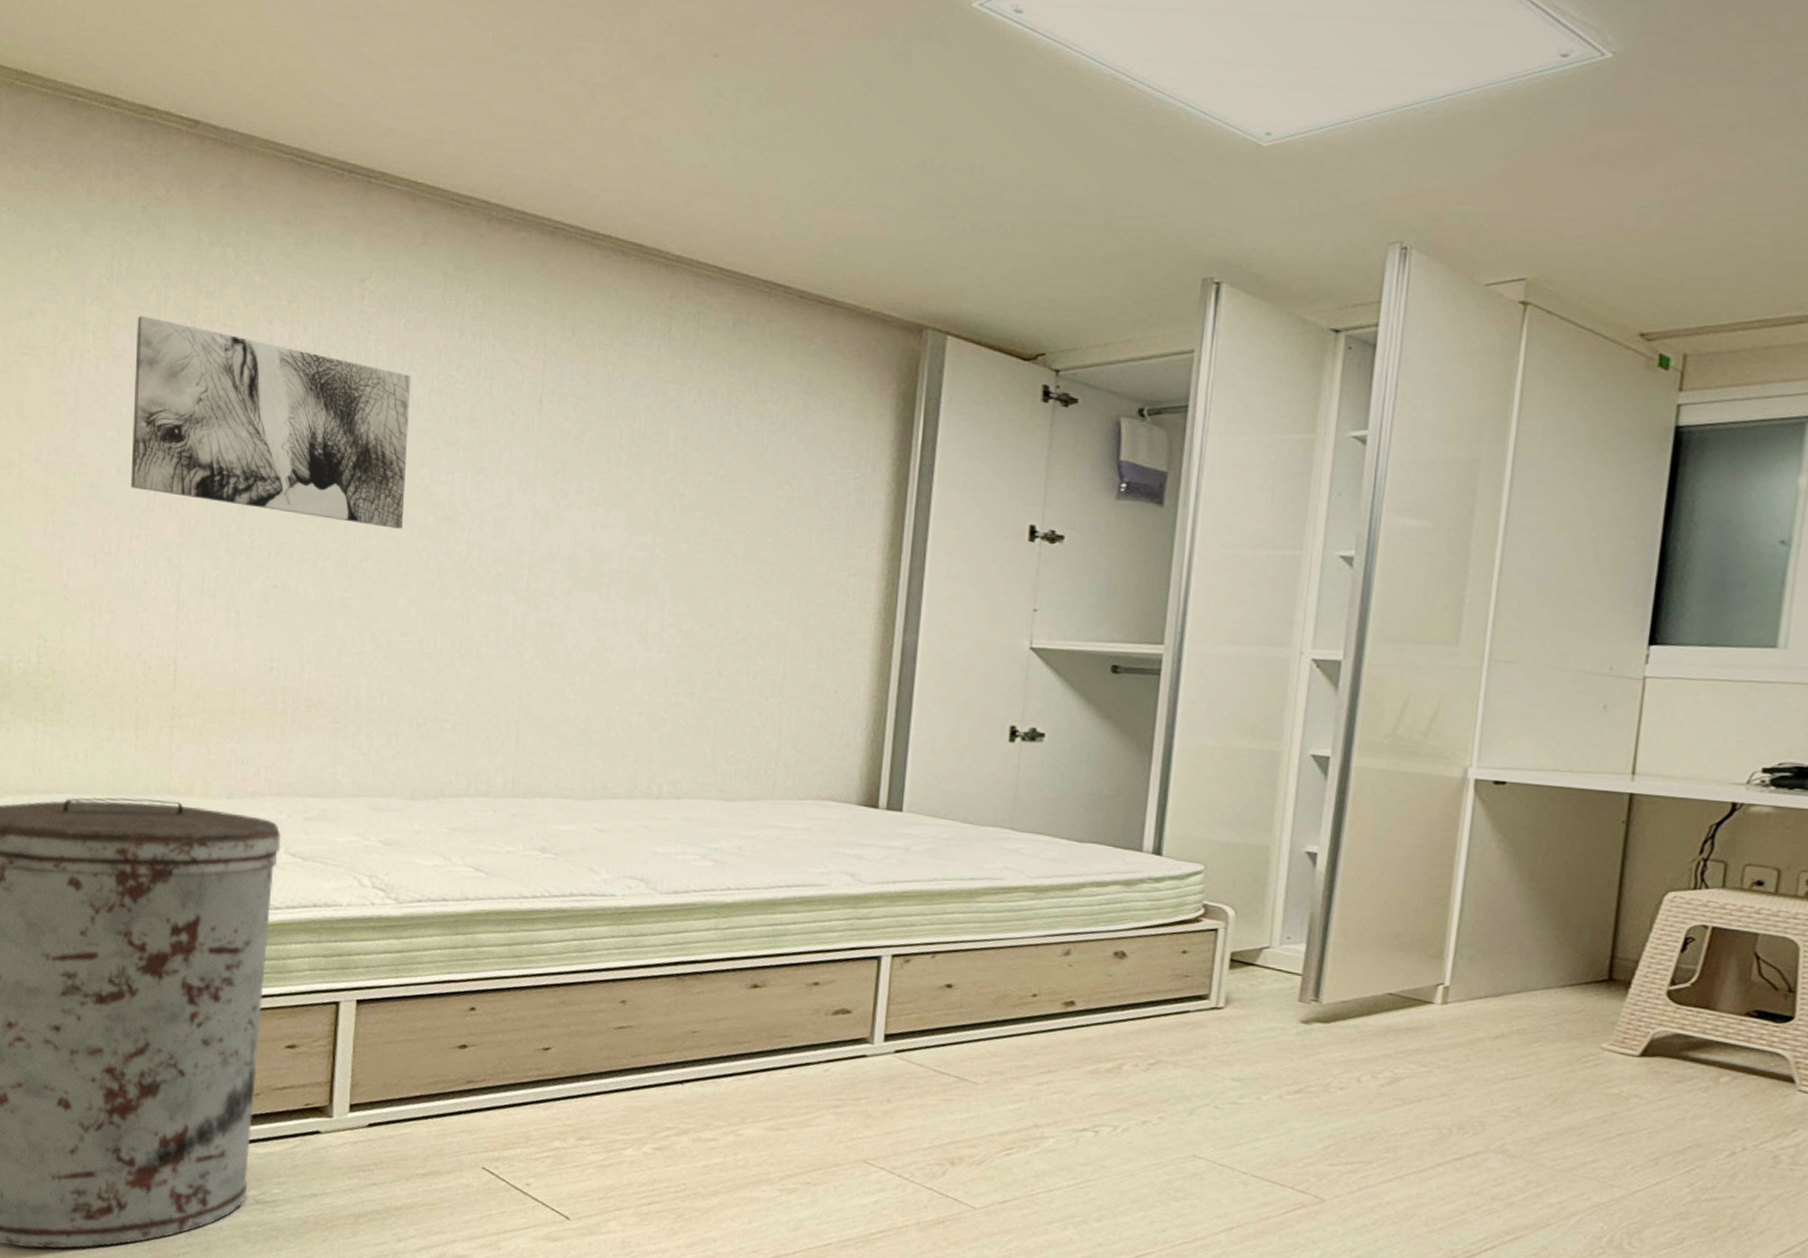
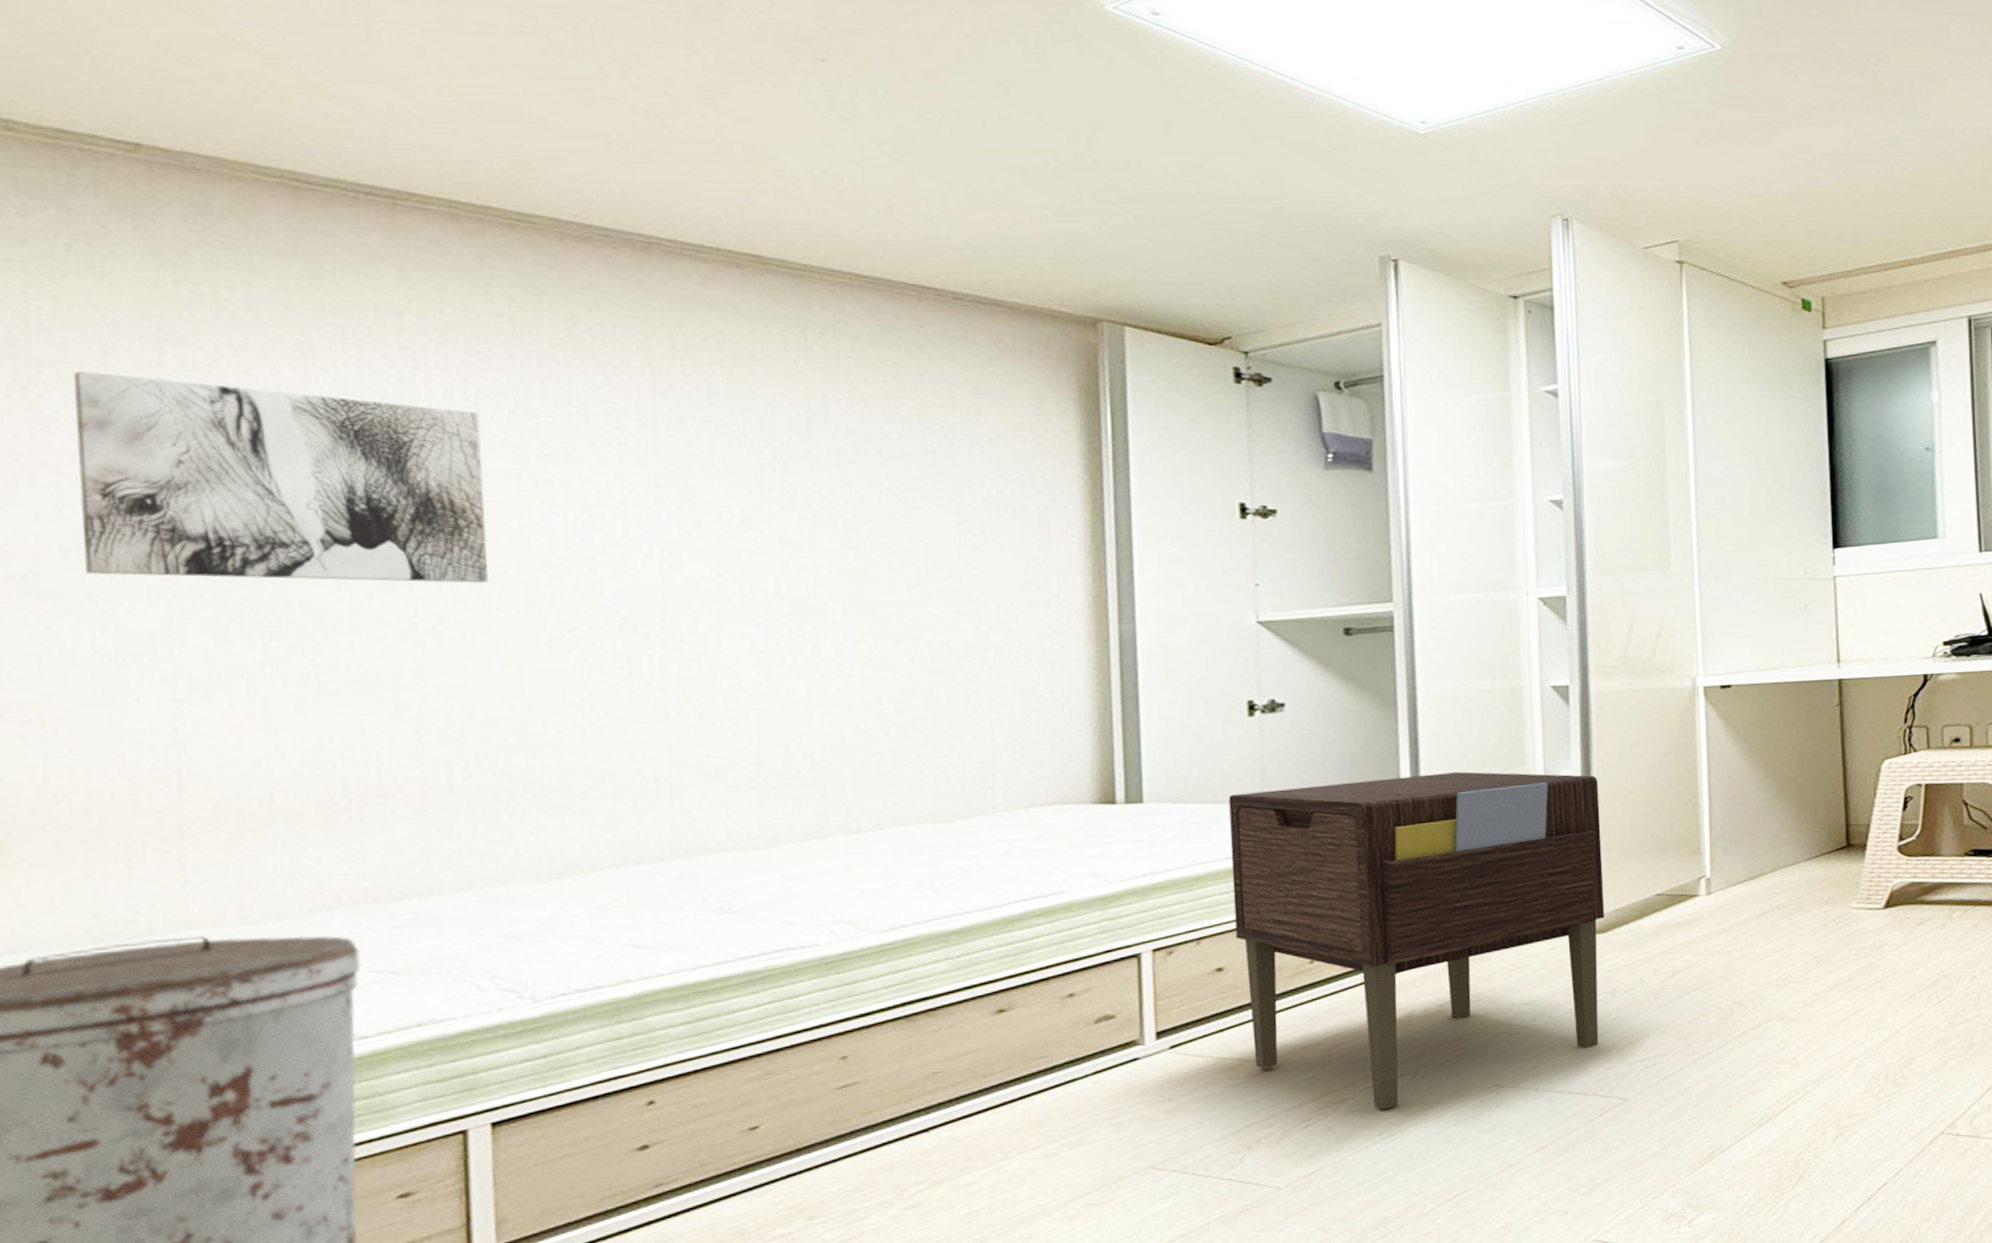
nightstand: none [968,816,1345,1155] -> present [1229,771,1605,1110]

